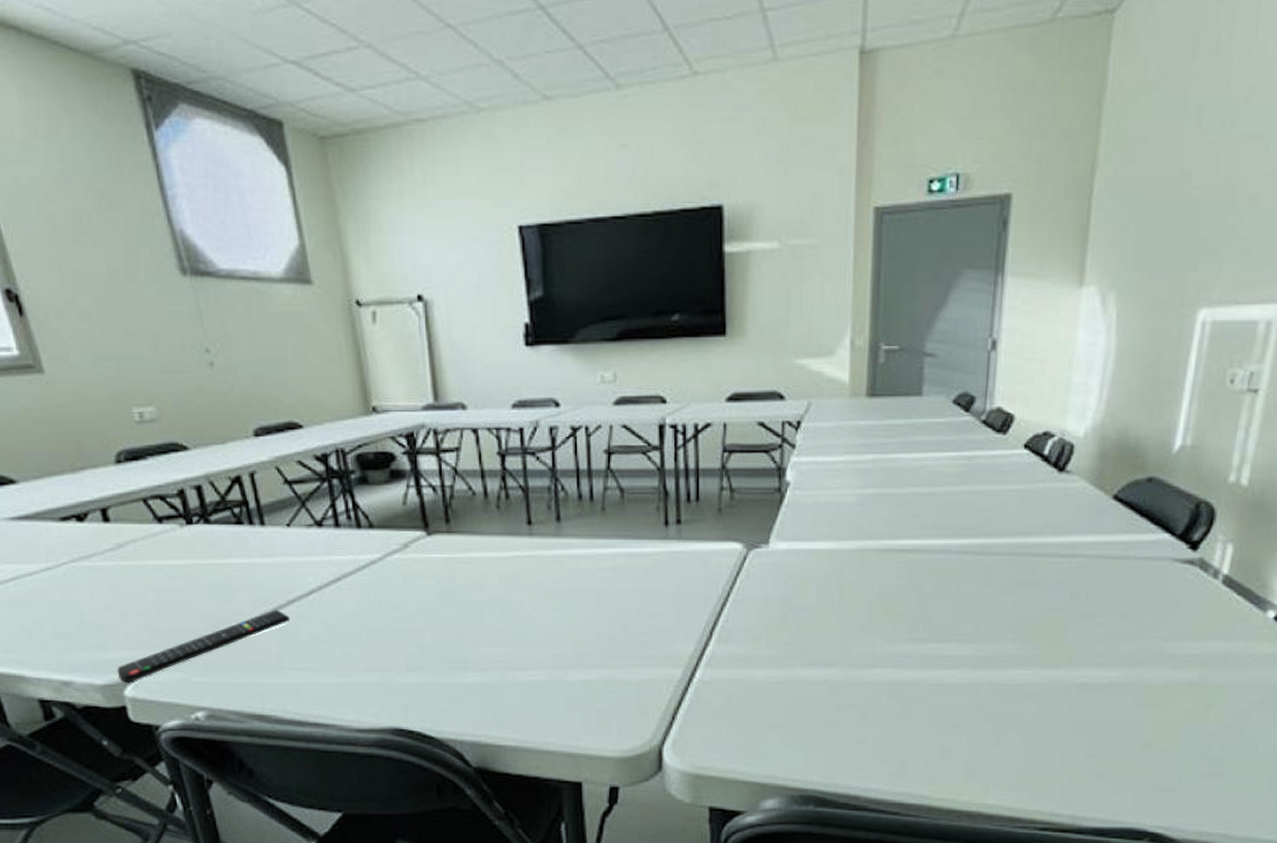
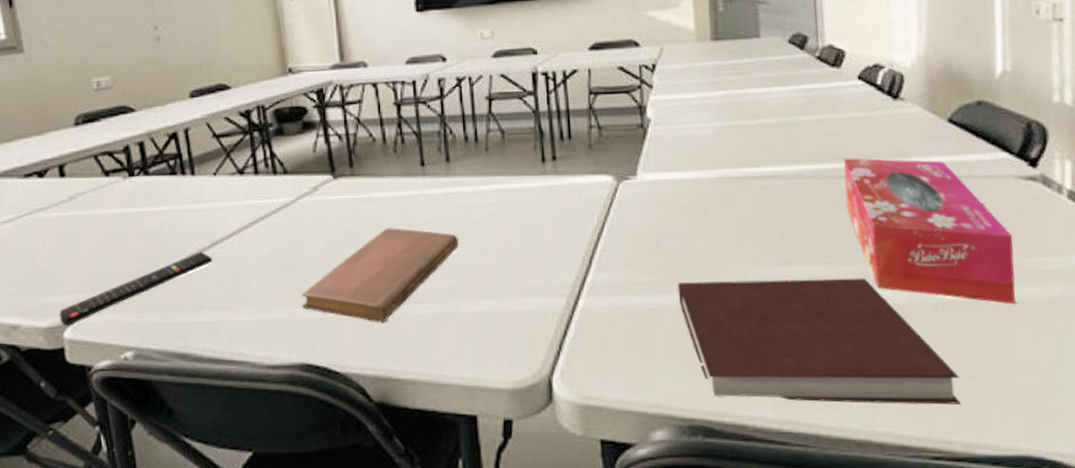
notebook: none [392,591,568,689] -> present [301,228,459,323]
notebook: none [802,657,1079,781] -> present [677,278,961,405]
tissue box: none [991,533,1158,688] -> present [843,158,1016,305]

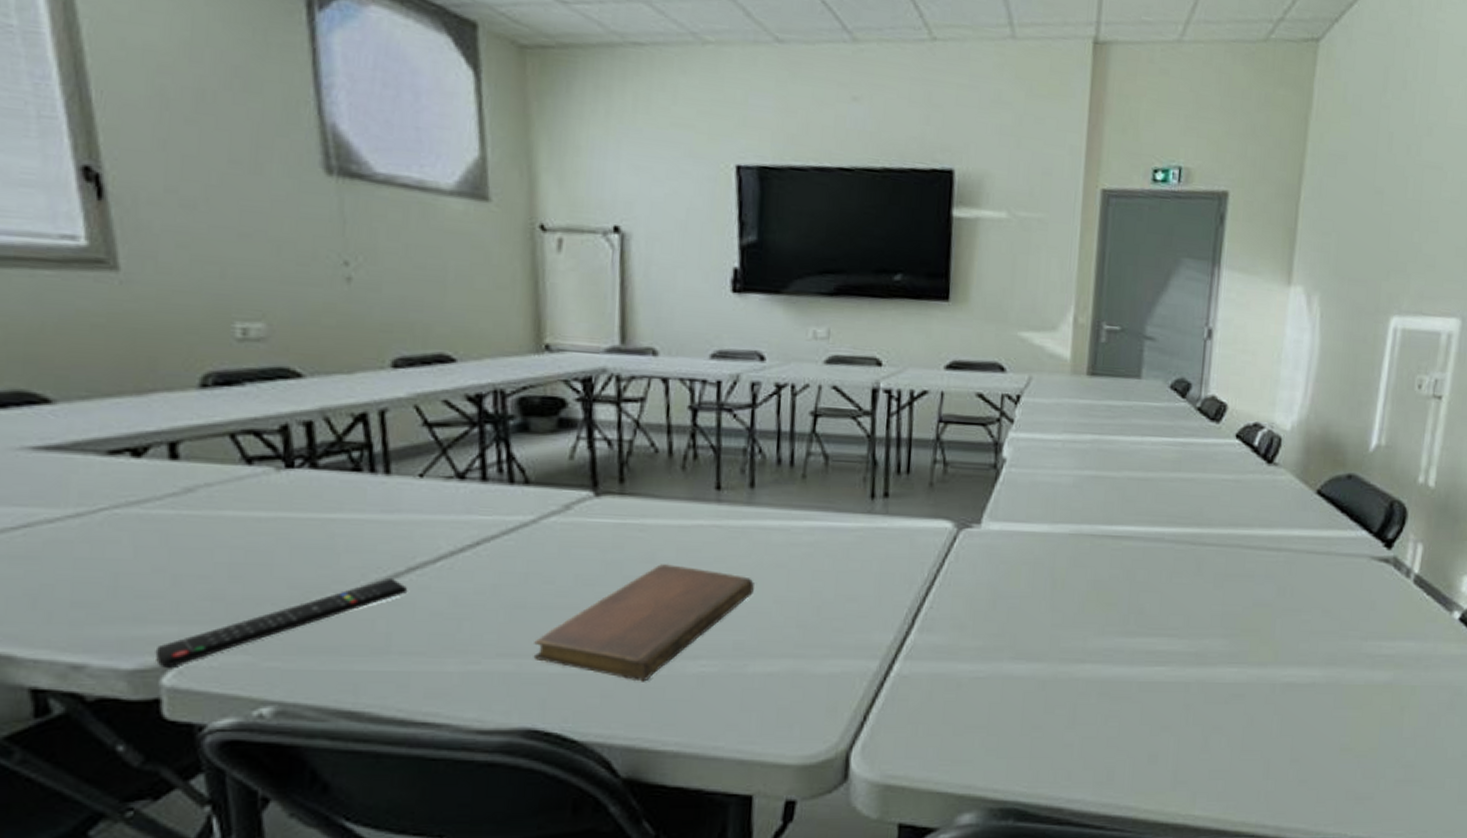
notebook: present [677,278,961,405] -> none [1009,649,1284,788]
tissue box: present [843,158,1016,305] -> none [1202,523,1357,688]

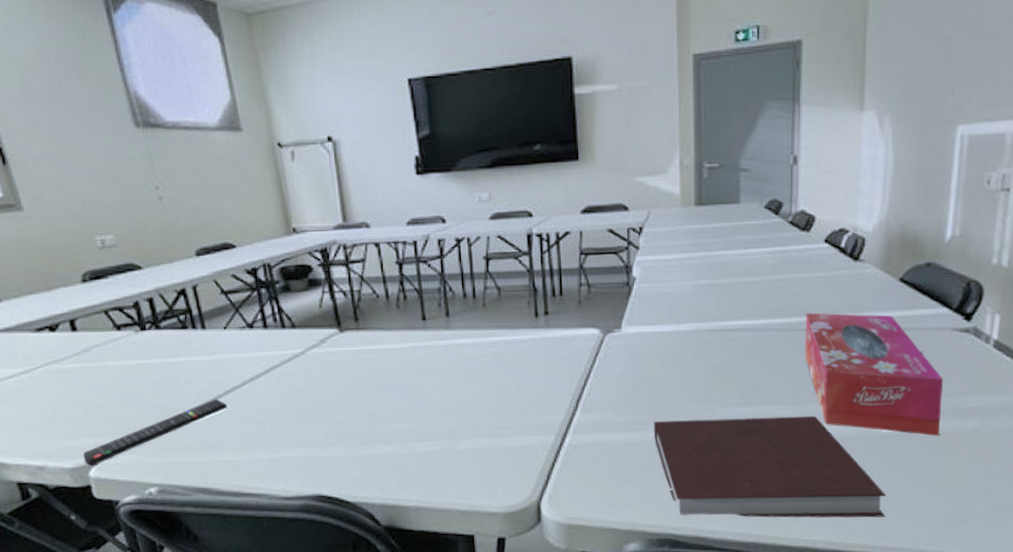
notebook: present [533,564,754,682] -> none [313,376,458,459]
notebook: none [1009,649,1284,788] -> present [653,415,886,518]
tissue box: none [1202,523,1357,688] -> present [805,313,943,436]

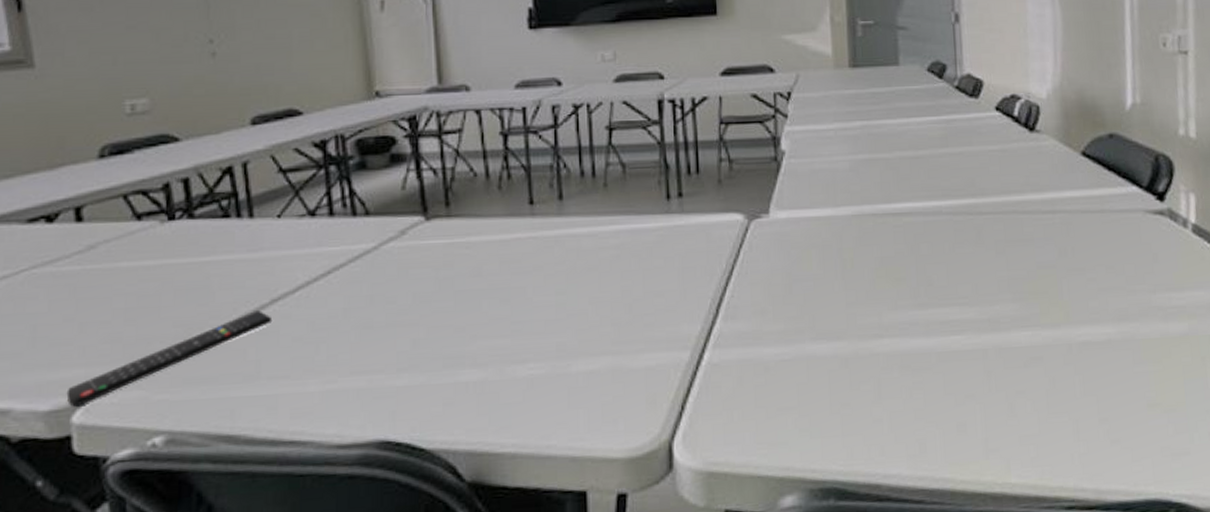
notebook: present [653,415,886,518] -> none [810,319,1093,455]
tissue box: present [805,313,943,436] -> none [981,193,1145,343]

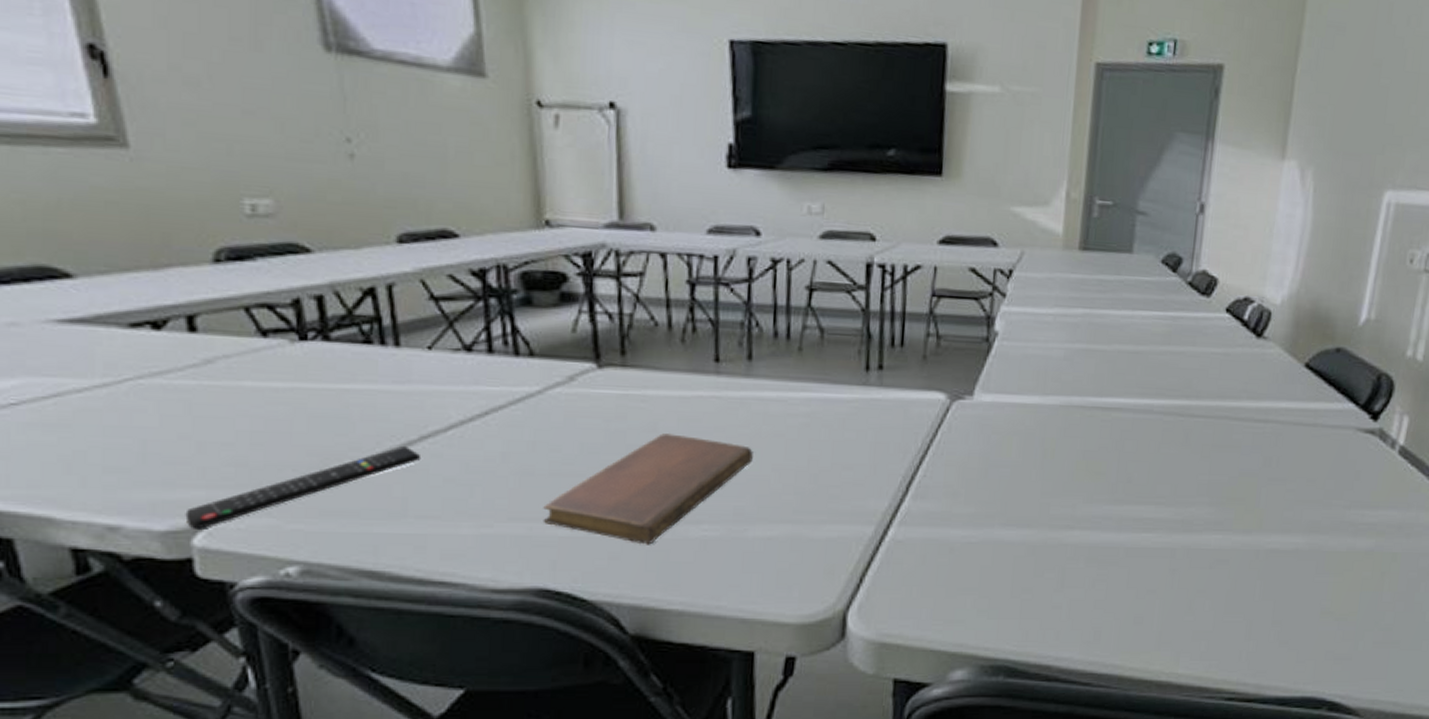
notebook: none [382,276,570,388] -> present [543,433,753,545]

